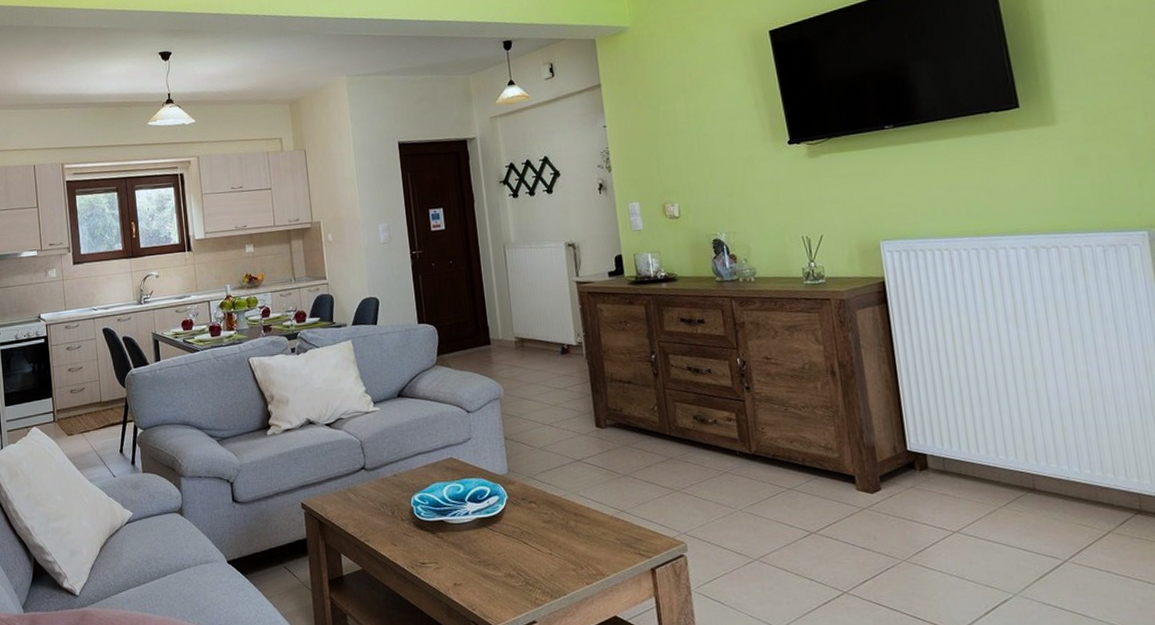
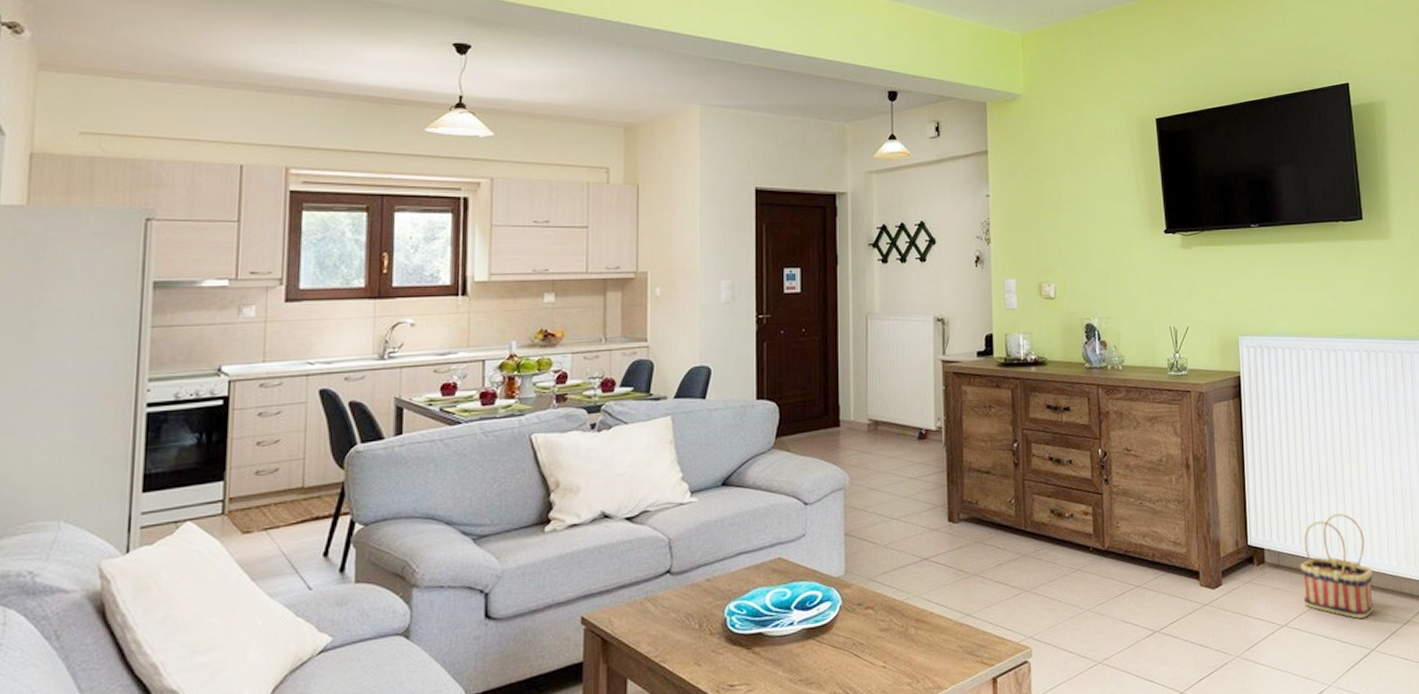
basket: none [970,418,1064,528] -> present [1300,513,1374,619]

